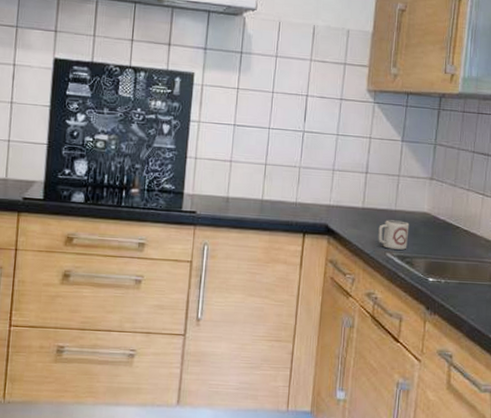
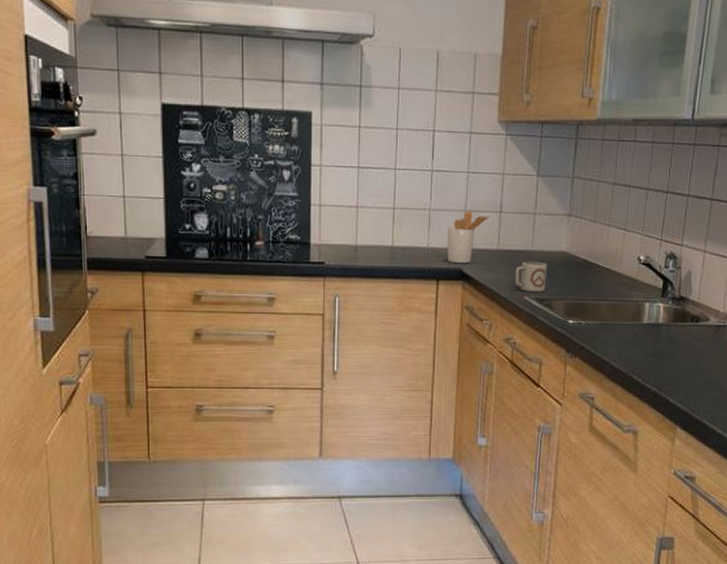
utensil holder: none [314,170,356,220] -> present [447,211,490,264]

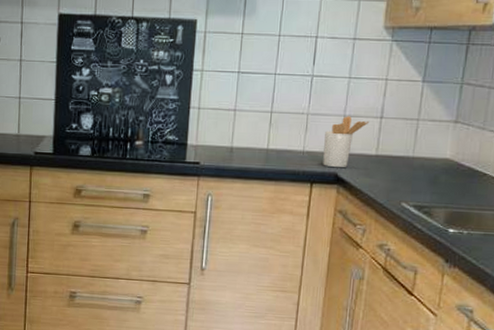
cup: present [515,261,548,292] -> none [392,167,429,199]

